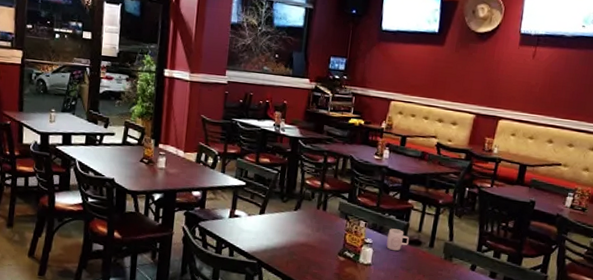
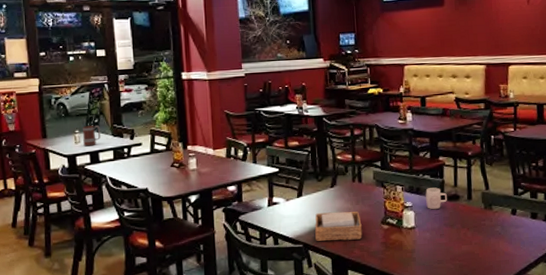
beer mug: none [58,106,76,128] -> present [83,125,101,147]
napkin holder: none [269,233,319,266] -> present [314,211,363,242]

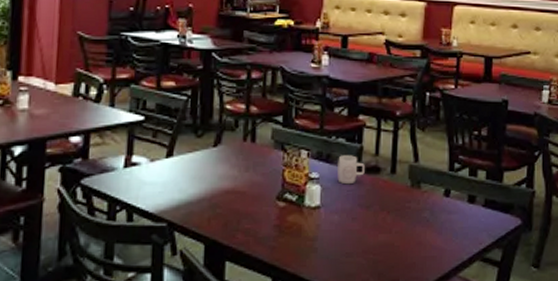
napkin holder: present [314,211,363,242] -> none [184,180,250,221]

